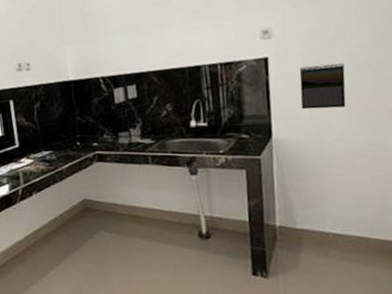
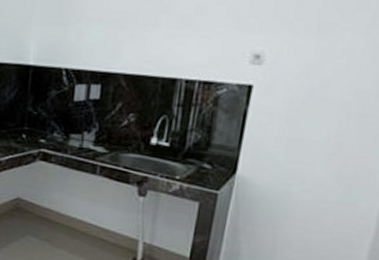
calendar: present [299,62,346,110] -> none [275,104,334,158]

